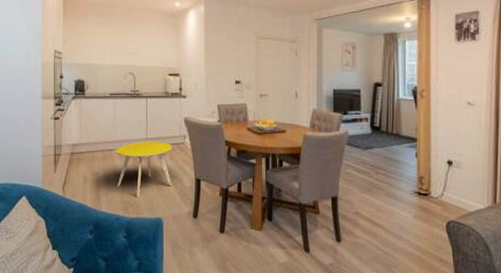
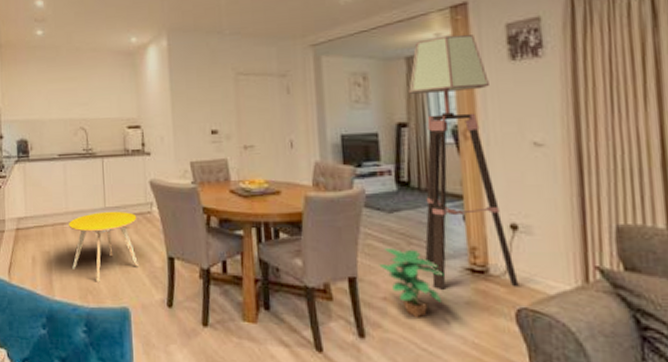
potted plant: none [354,176,400,228] -> present [379,249,444,318]
floor lamp: none [385,19,450,207] -> present [409,34,519,290]

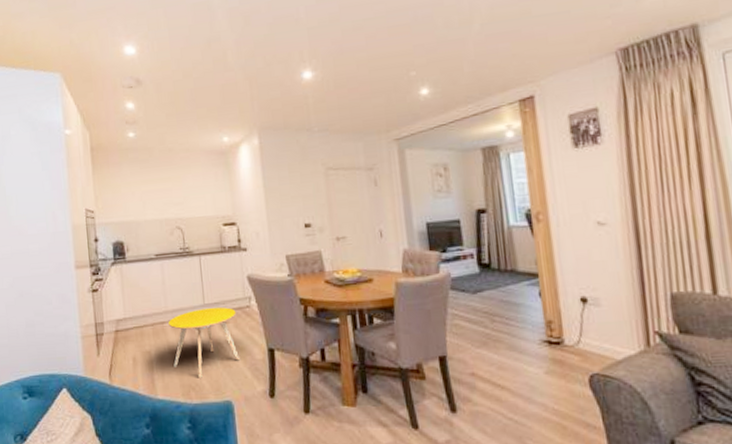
potted plant: present [379,249,444,318] -> none [466,327,525,390]
floor lamp: present [409,34,519,290] -> none [485,125,591,362]

